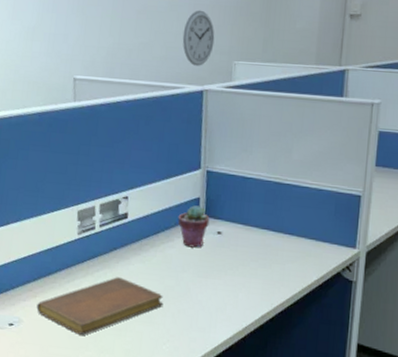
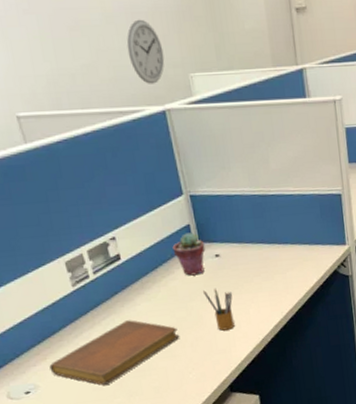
pencil box: none [197,264,226,310] -> present [203,288,235,331]

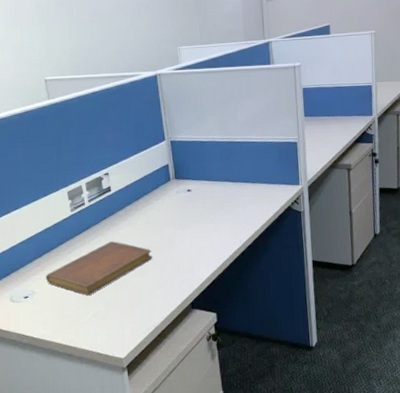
wall clock: present [126,19,165,84] -> none [132,7,160,55]
potted succulent: present [172,232,206,276] -> none [153,171,180,207]
pencil box: present [203,288,235,331] -> none [175,217,200,254]

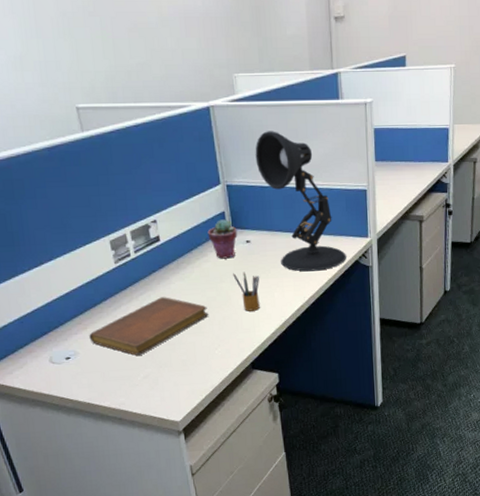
potted succulent: none [153,171,180,207] -> present [207,219,238,259]
pencil box: none [175,217,200,254] -> present [233,271,260,311]
desk lamp: none [196,93,280,217] -> present [255,131,346,272]

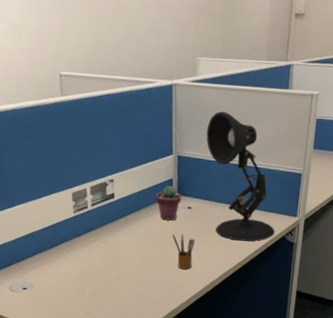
notebook: present [89,297,209,355] -> none [44,247,147,294]

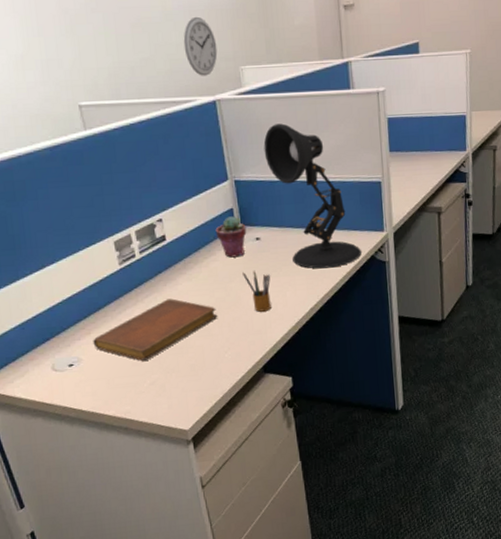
notebook: none [44,247,147,294] -> present [93,298,218,361]
wall clock: none [153,9,181,62] -> present [183,16,218,76]

